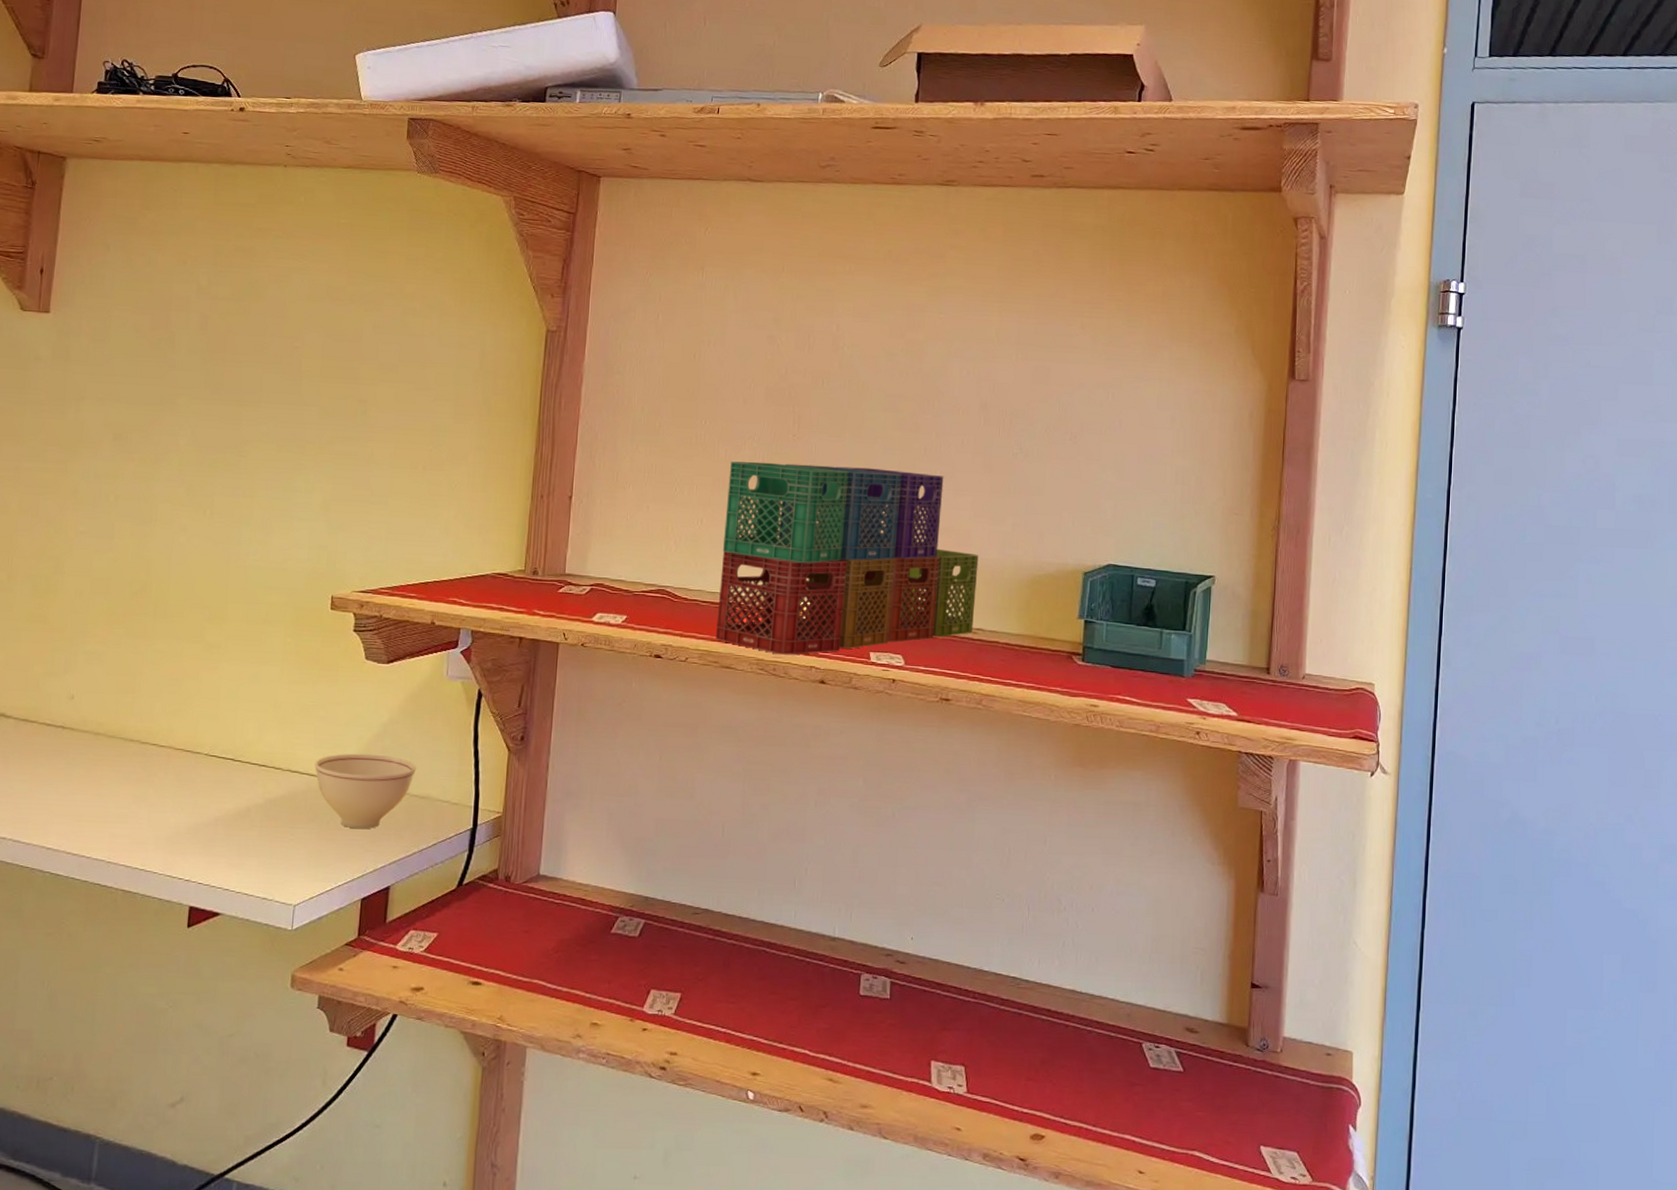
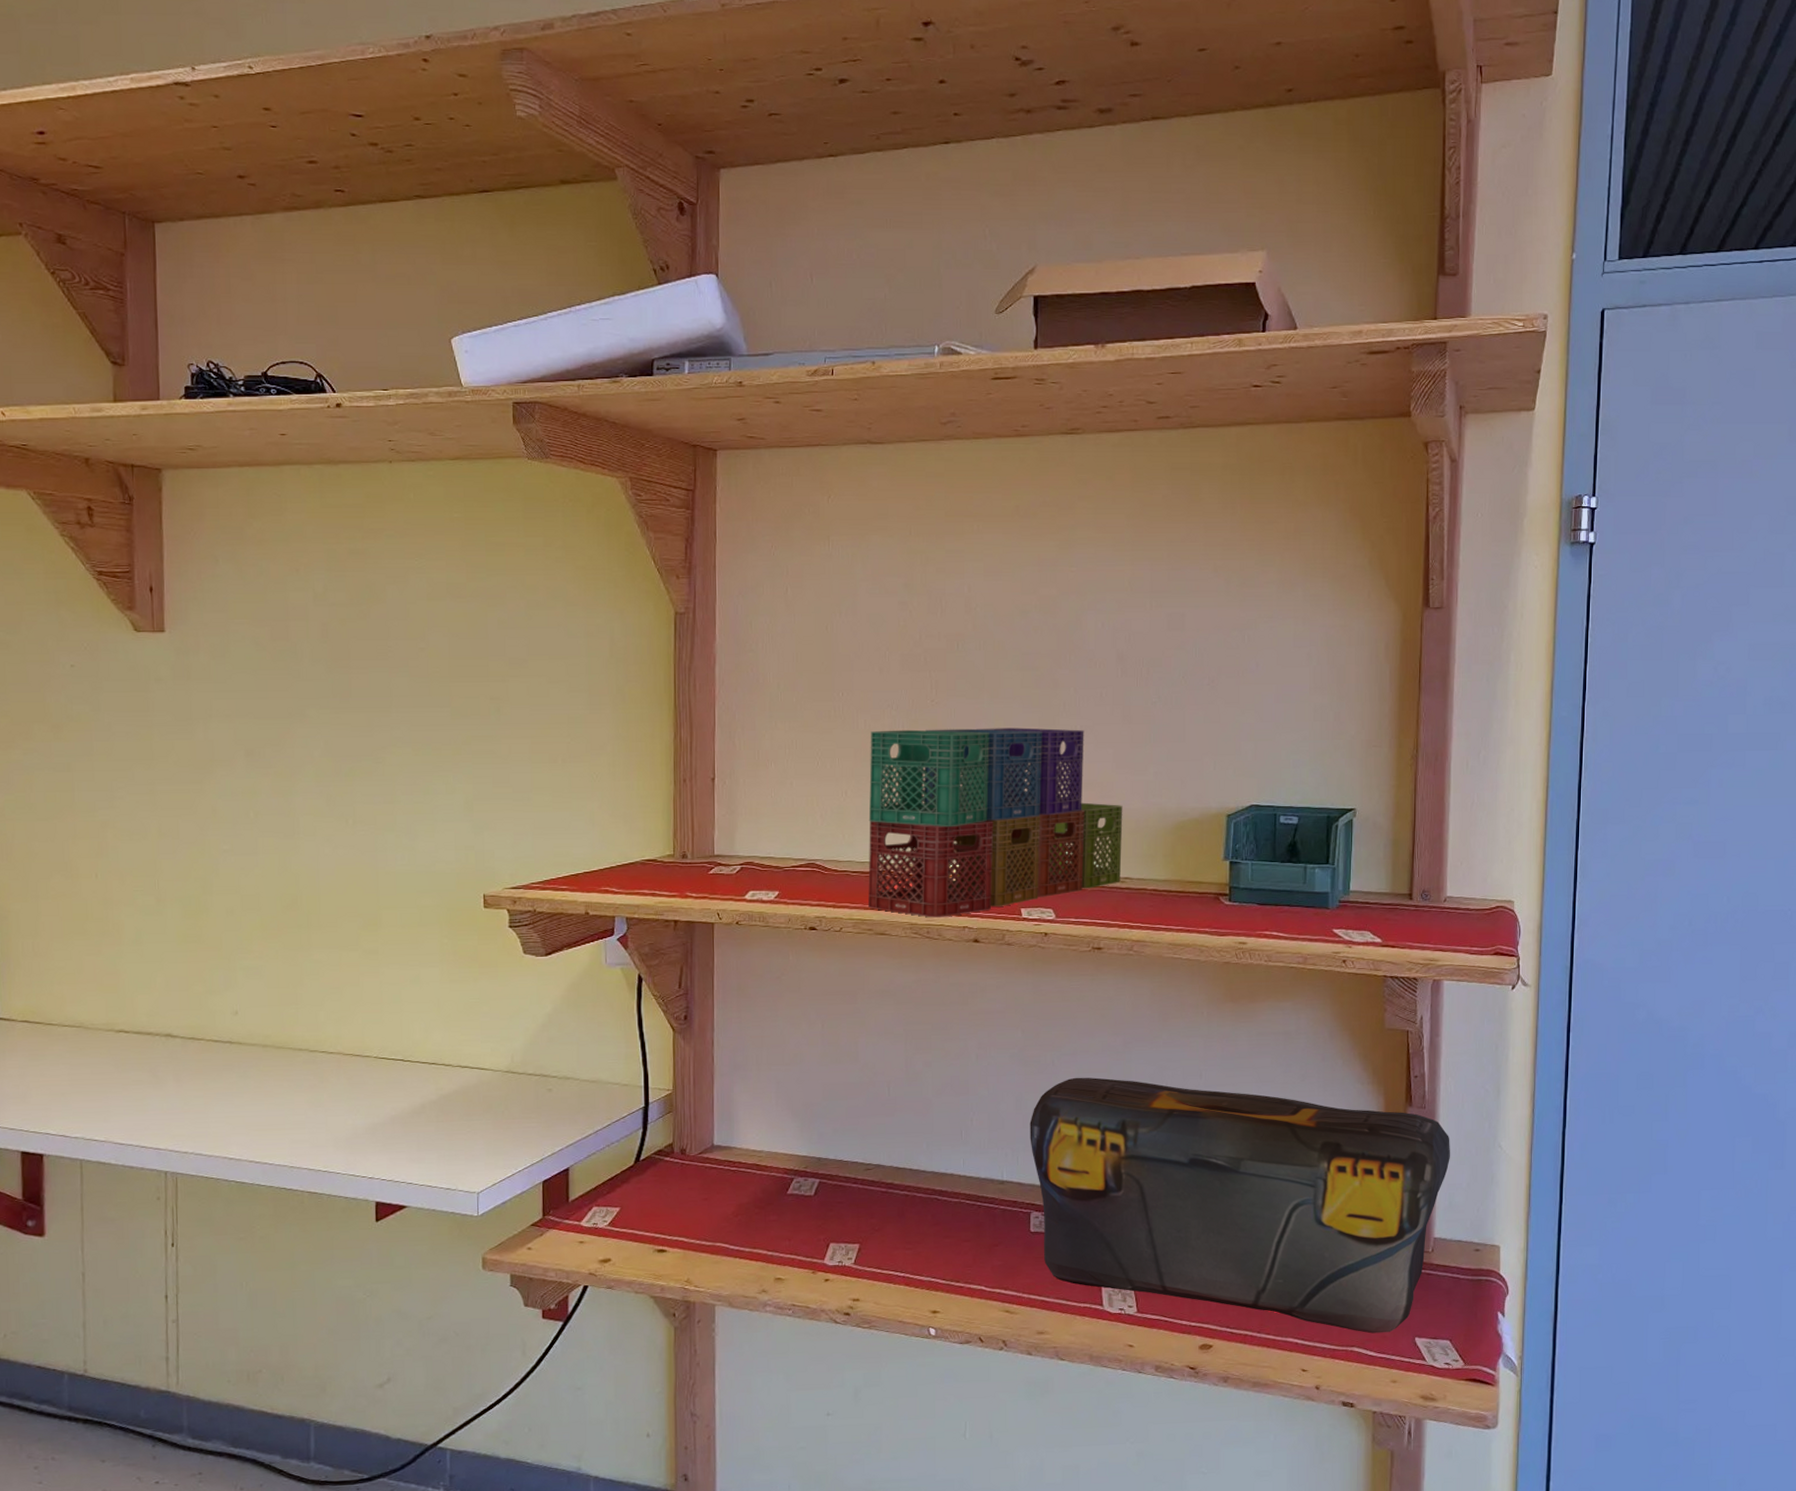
bowl: present [314,753,417,829] -> none [483,1044,585,1117]
toolbox: none [865,833,1303,1138] -> present [1030,1077,1451,1334]

